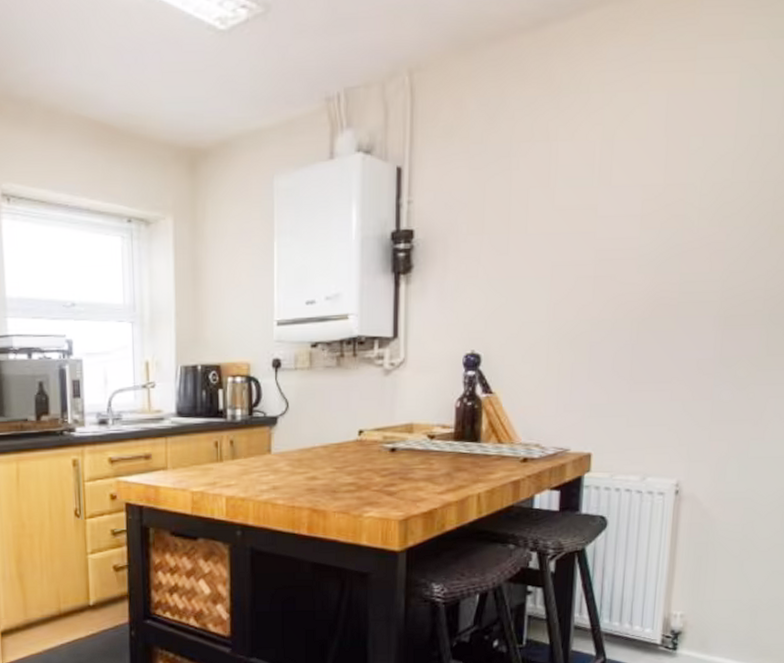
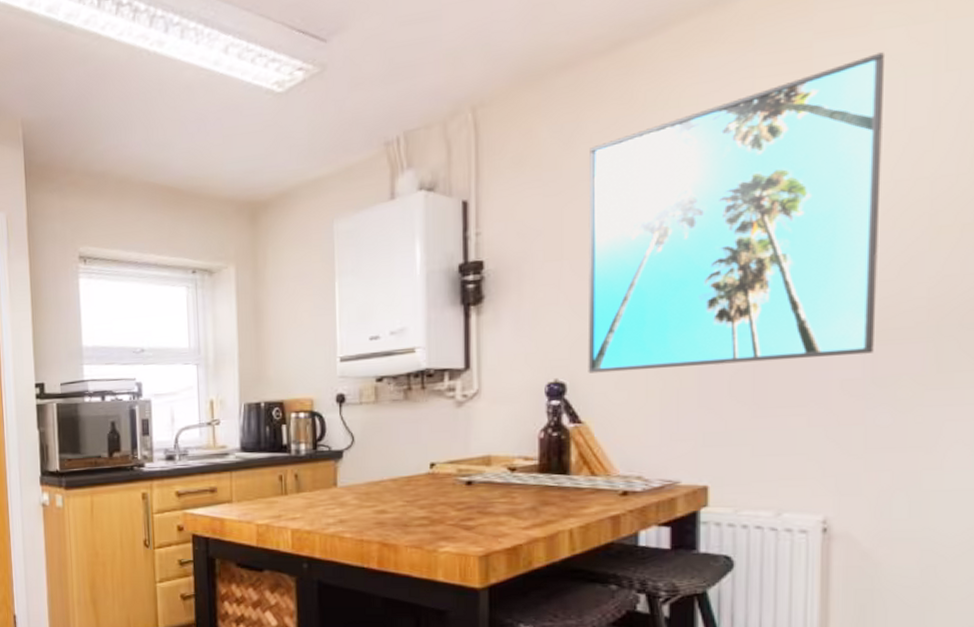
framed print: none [500,61,751,346] -> present [587,52,886,373]

